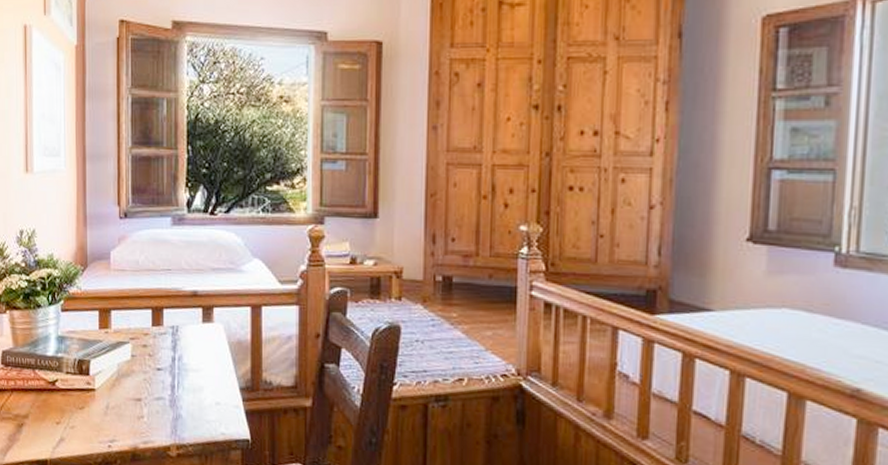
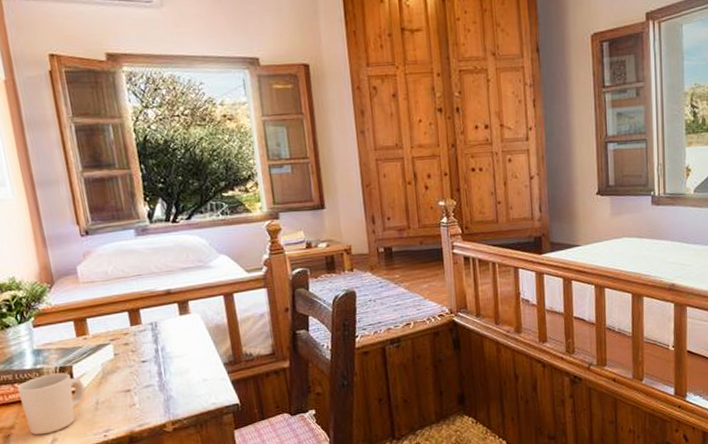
mug: none [37,365,98,432] -> present [17,372,86,435]

